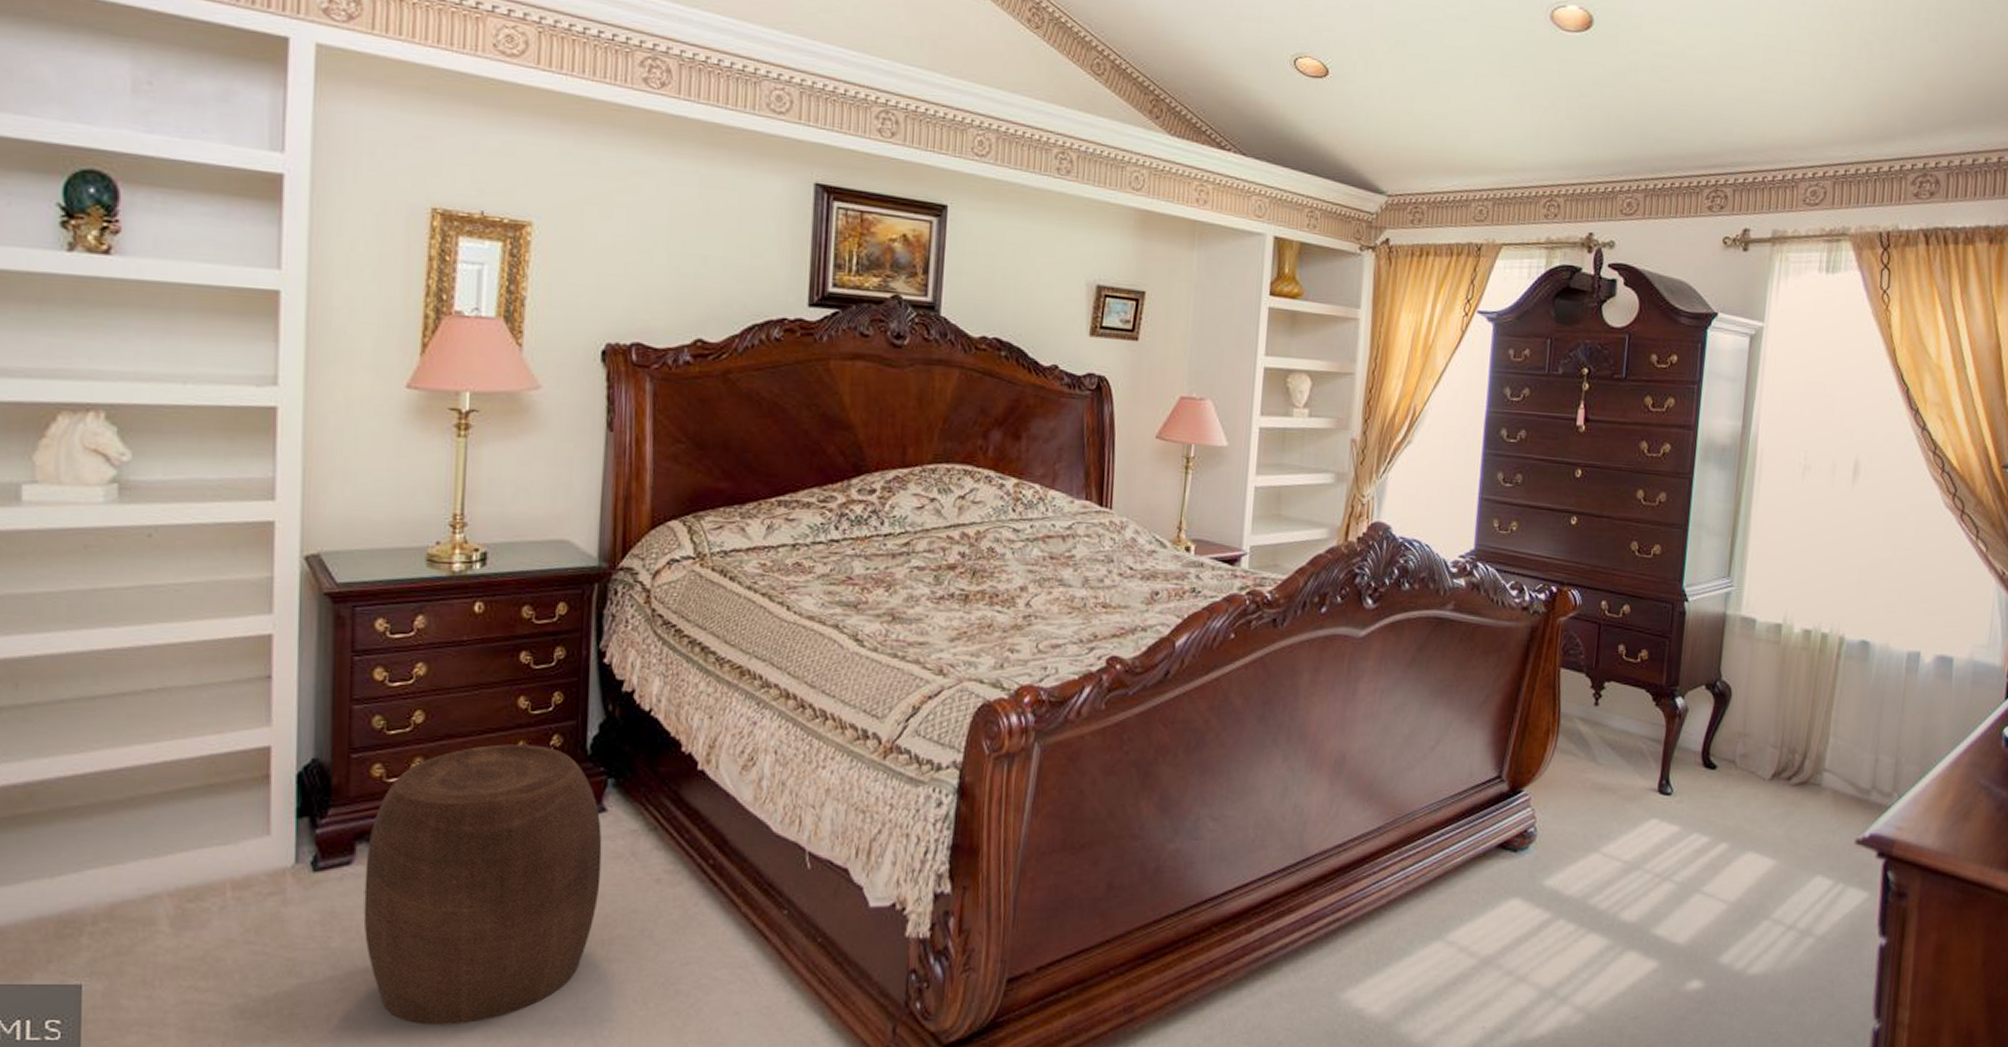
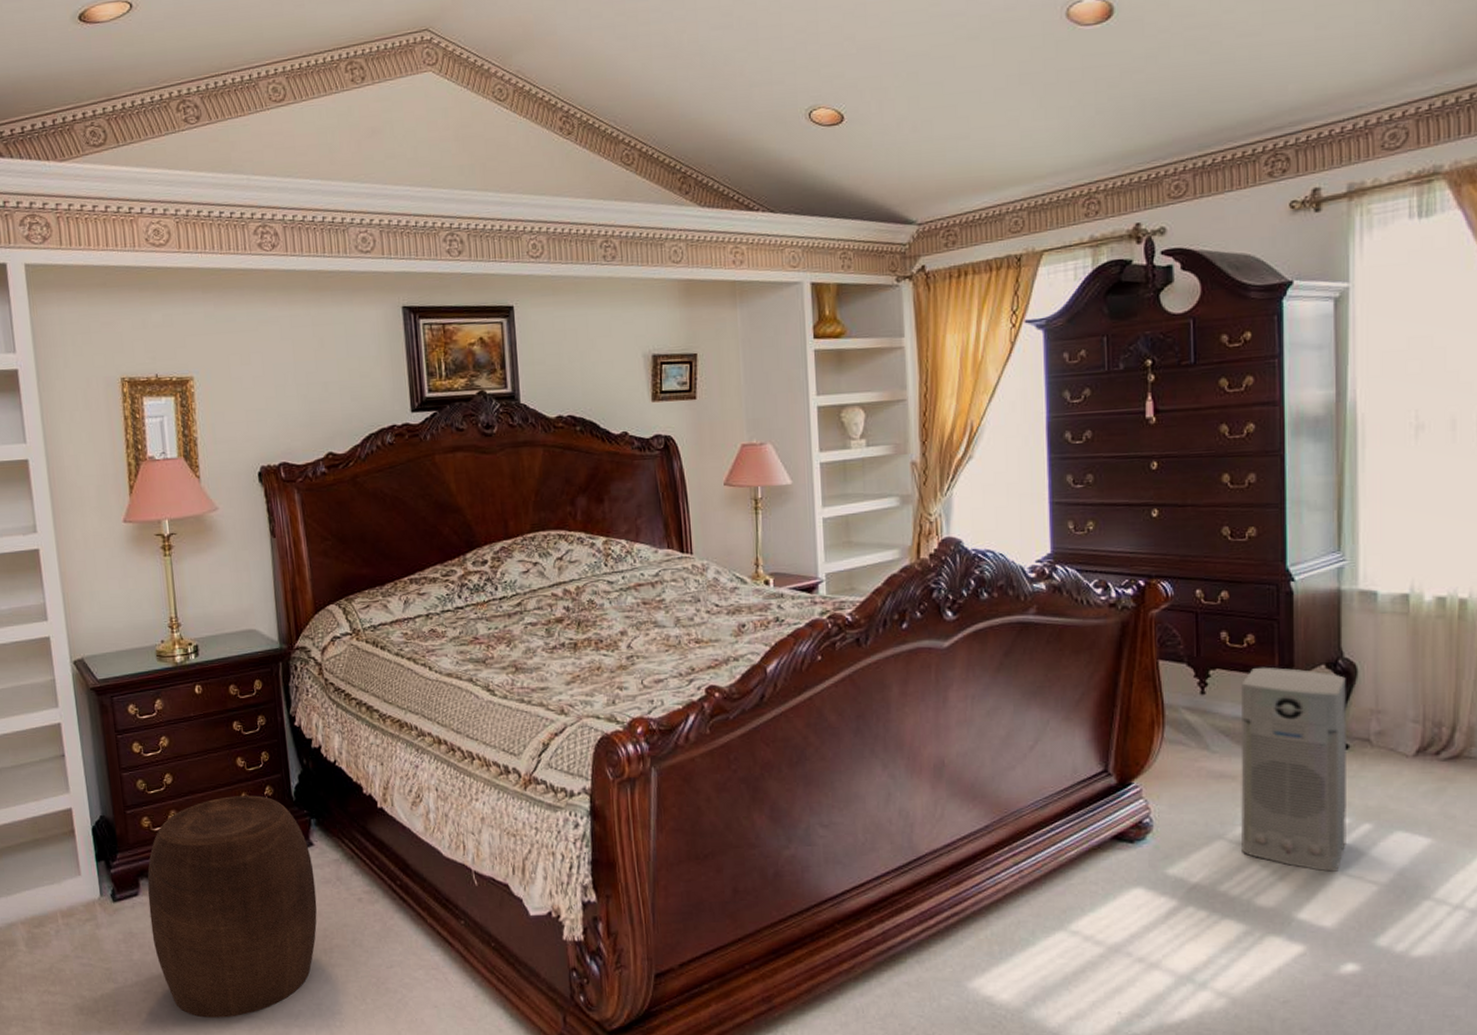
air purifier: none [1613,683,1721,889] -> present [1240,667,1346,872]

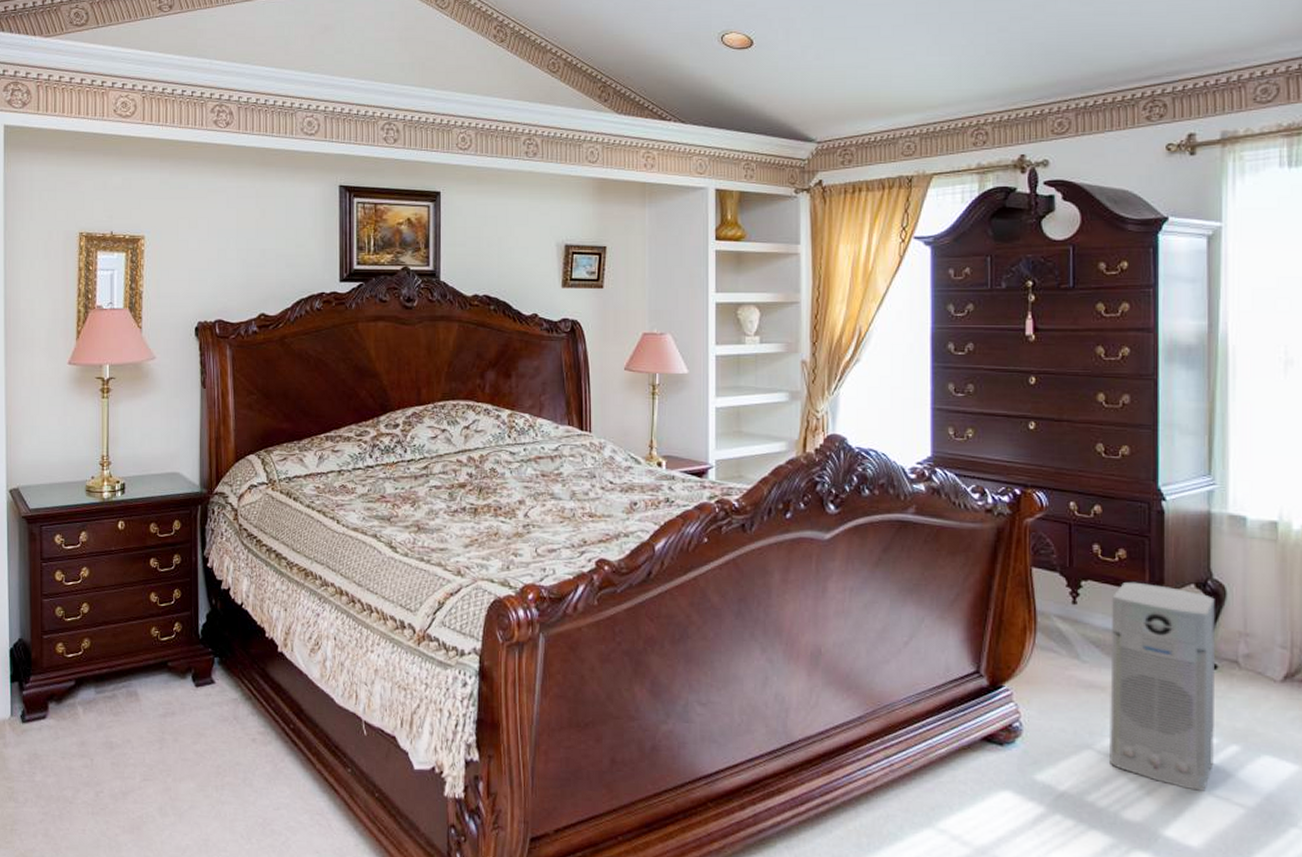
stool: present [147,795,317,1018] -> none [55,629,213,846]

